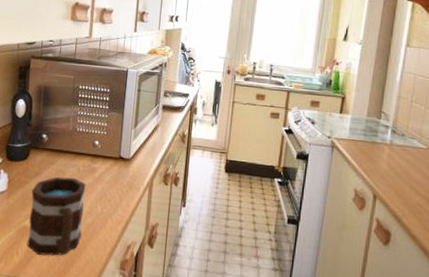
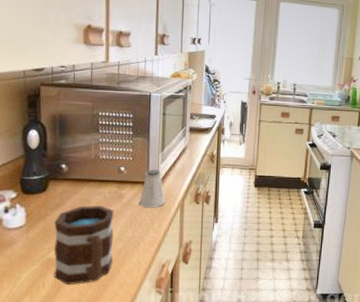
saltshaker: none [109,145,136,185] -> present [139,169,166,208]

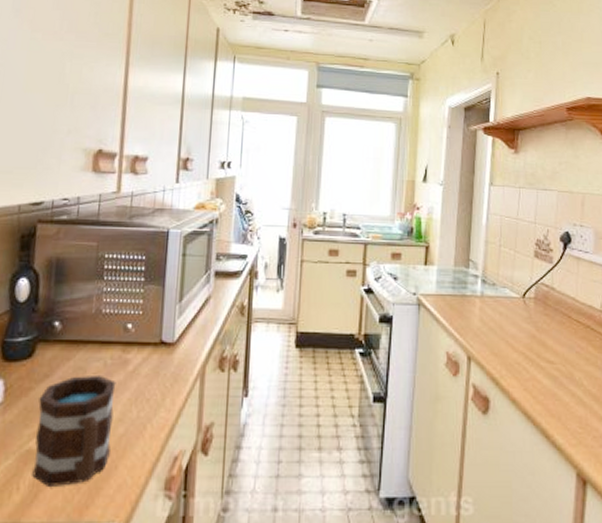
saltshaker: present [139,169,166,208] -> none [147,326,182,378]

